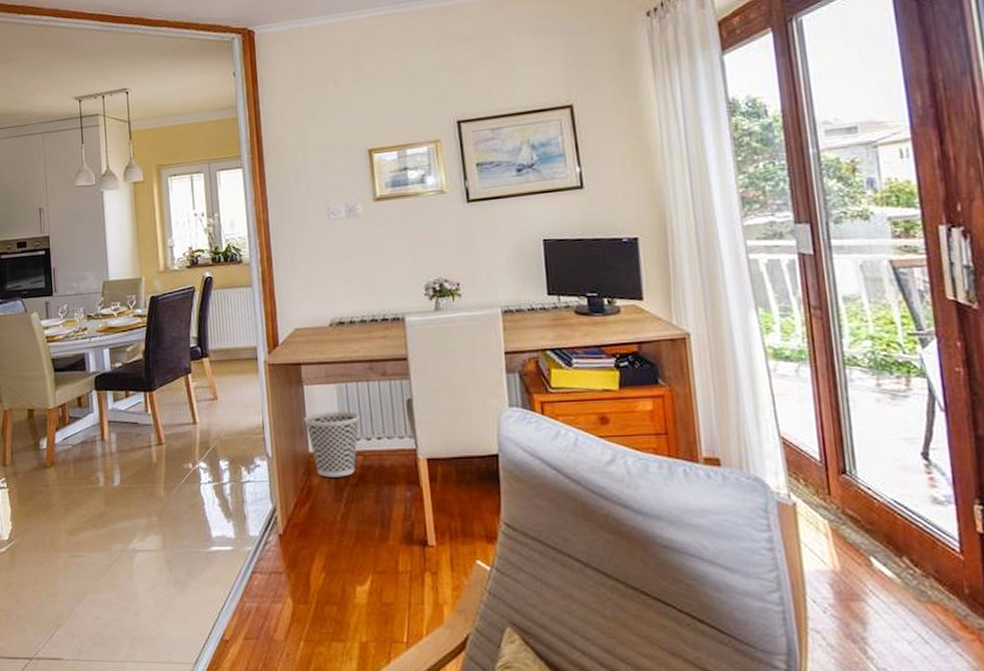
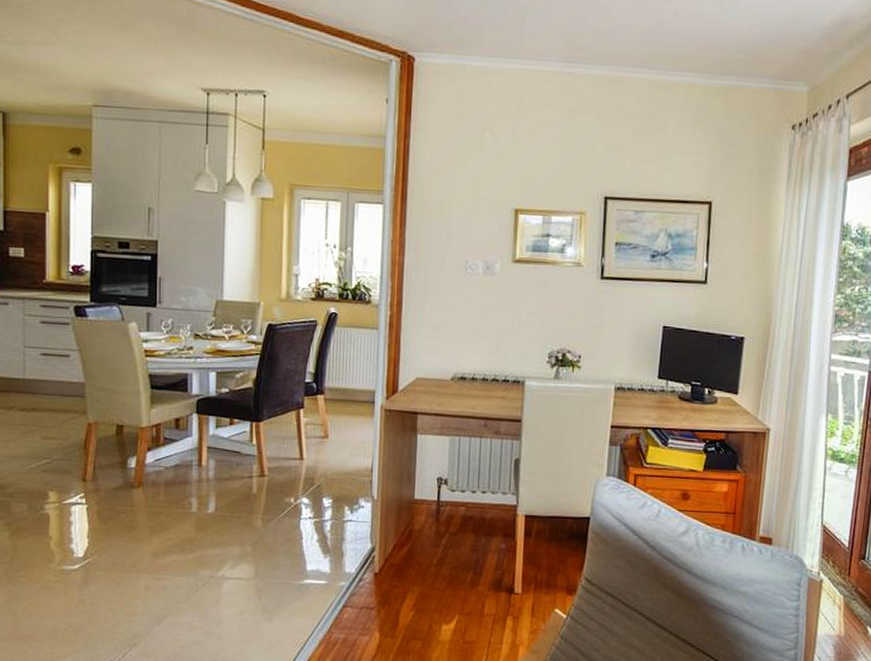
wastebasket: present [304,411,360,478] -> none [414,462,469,525]

